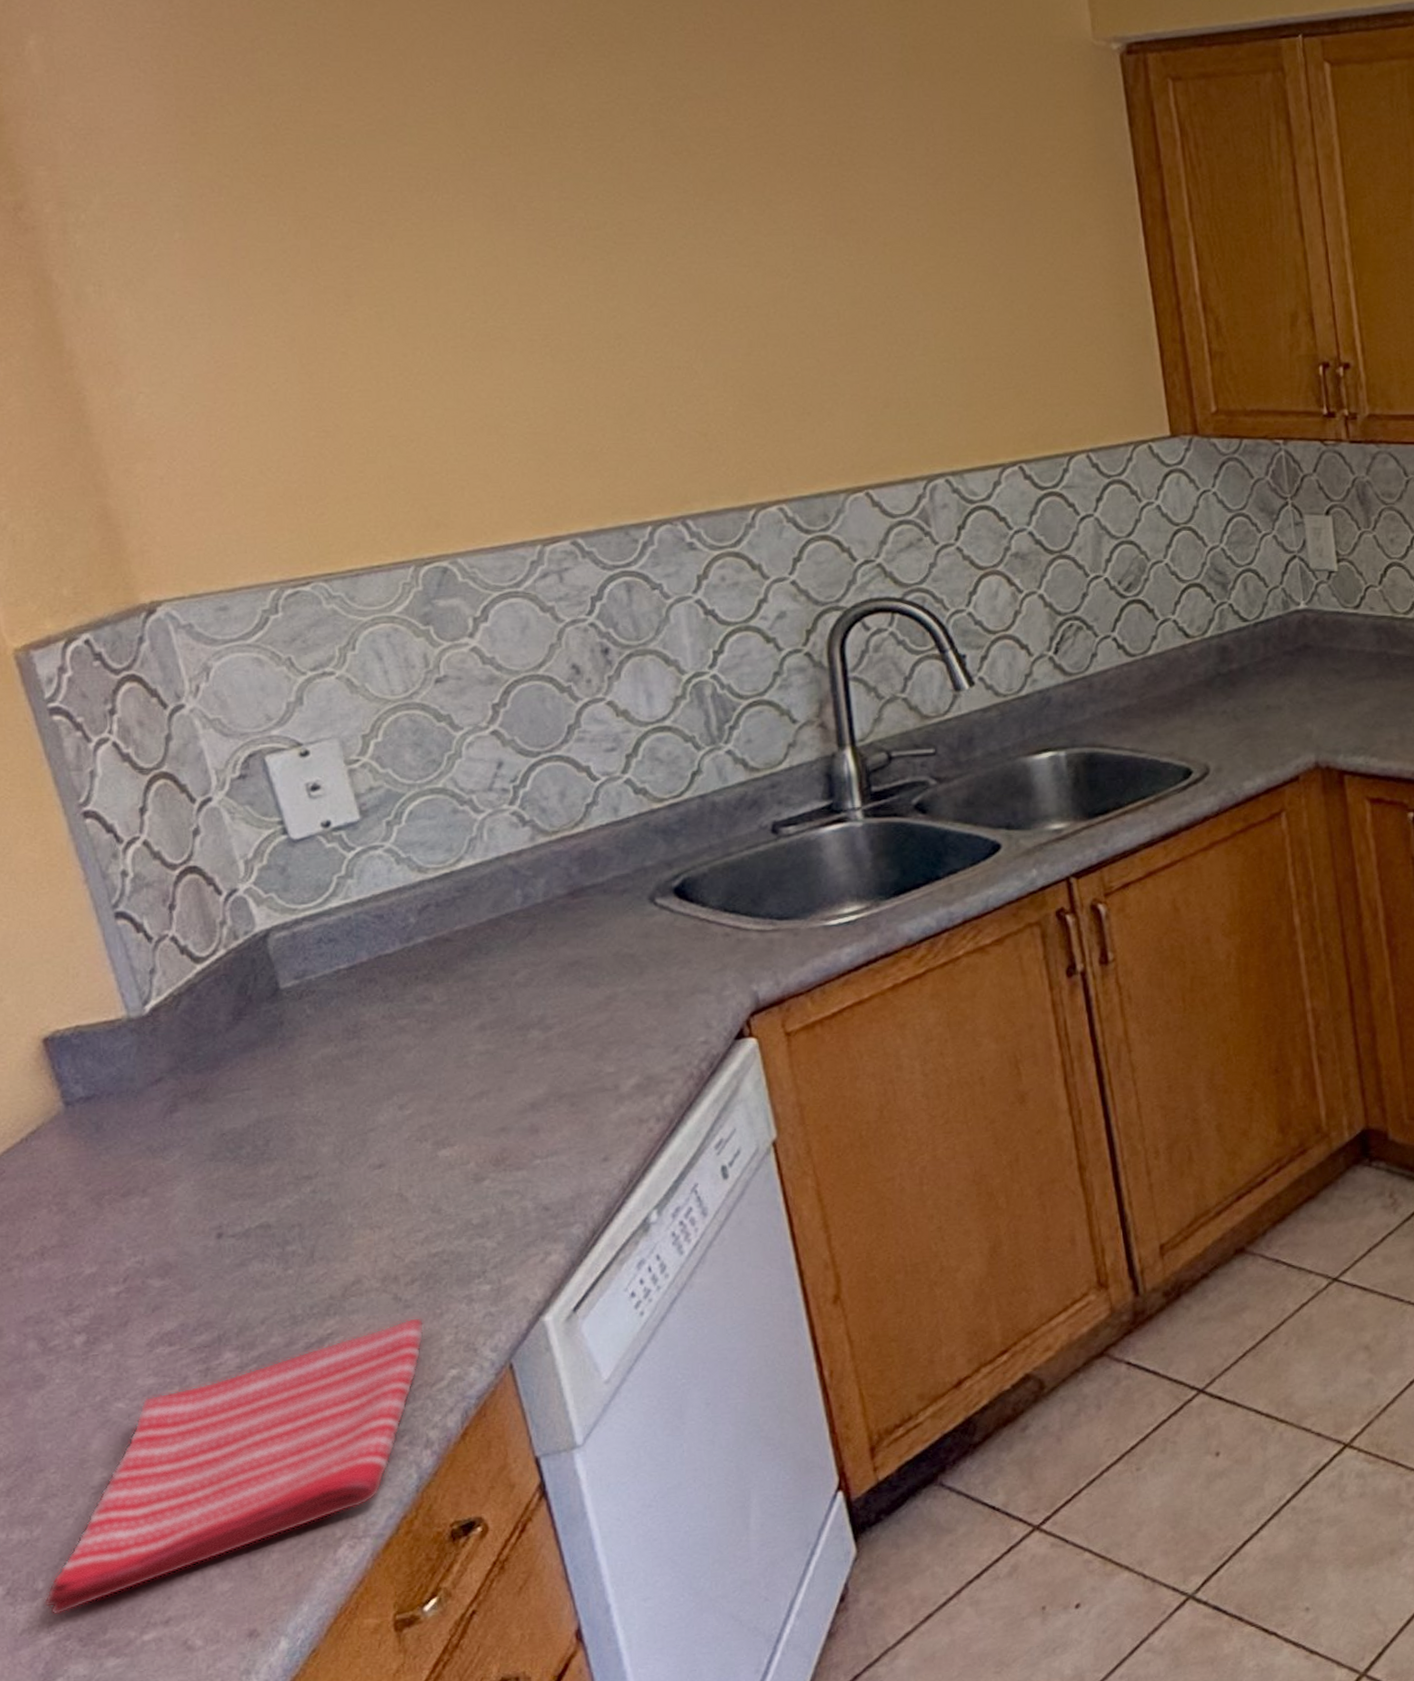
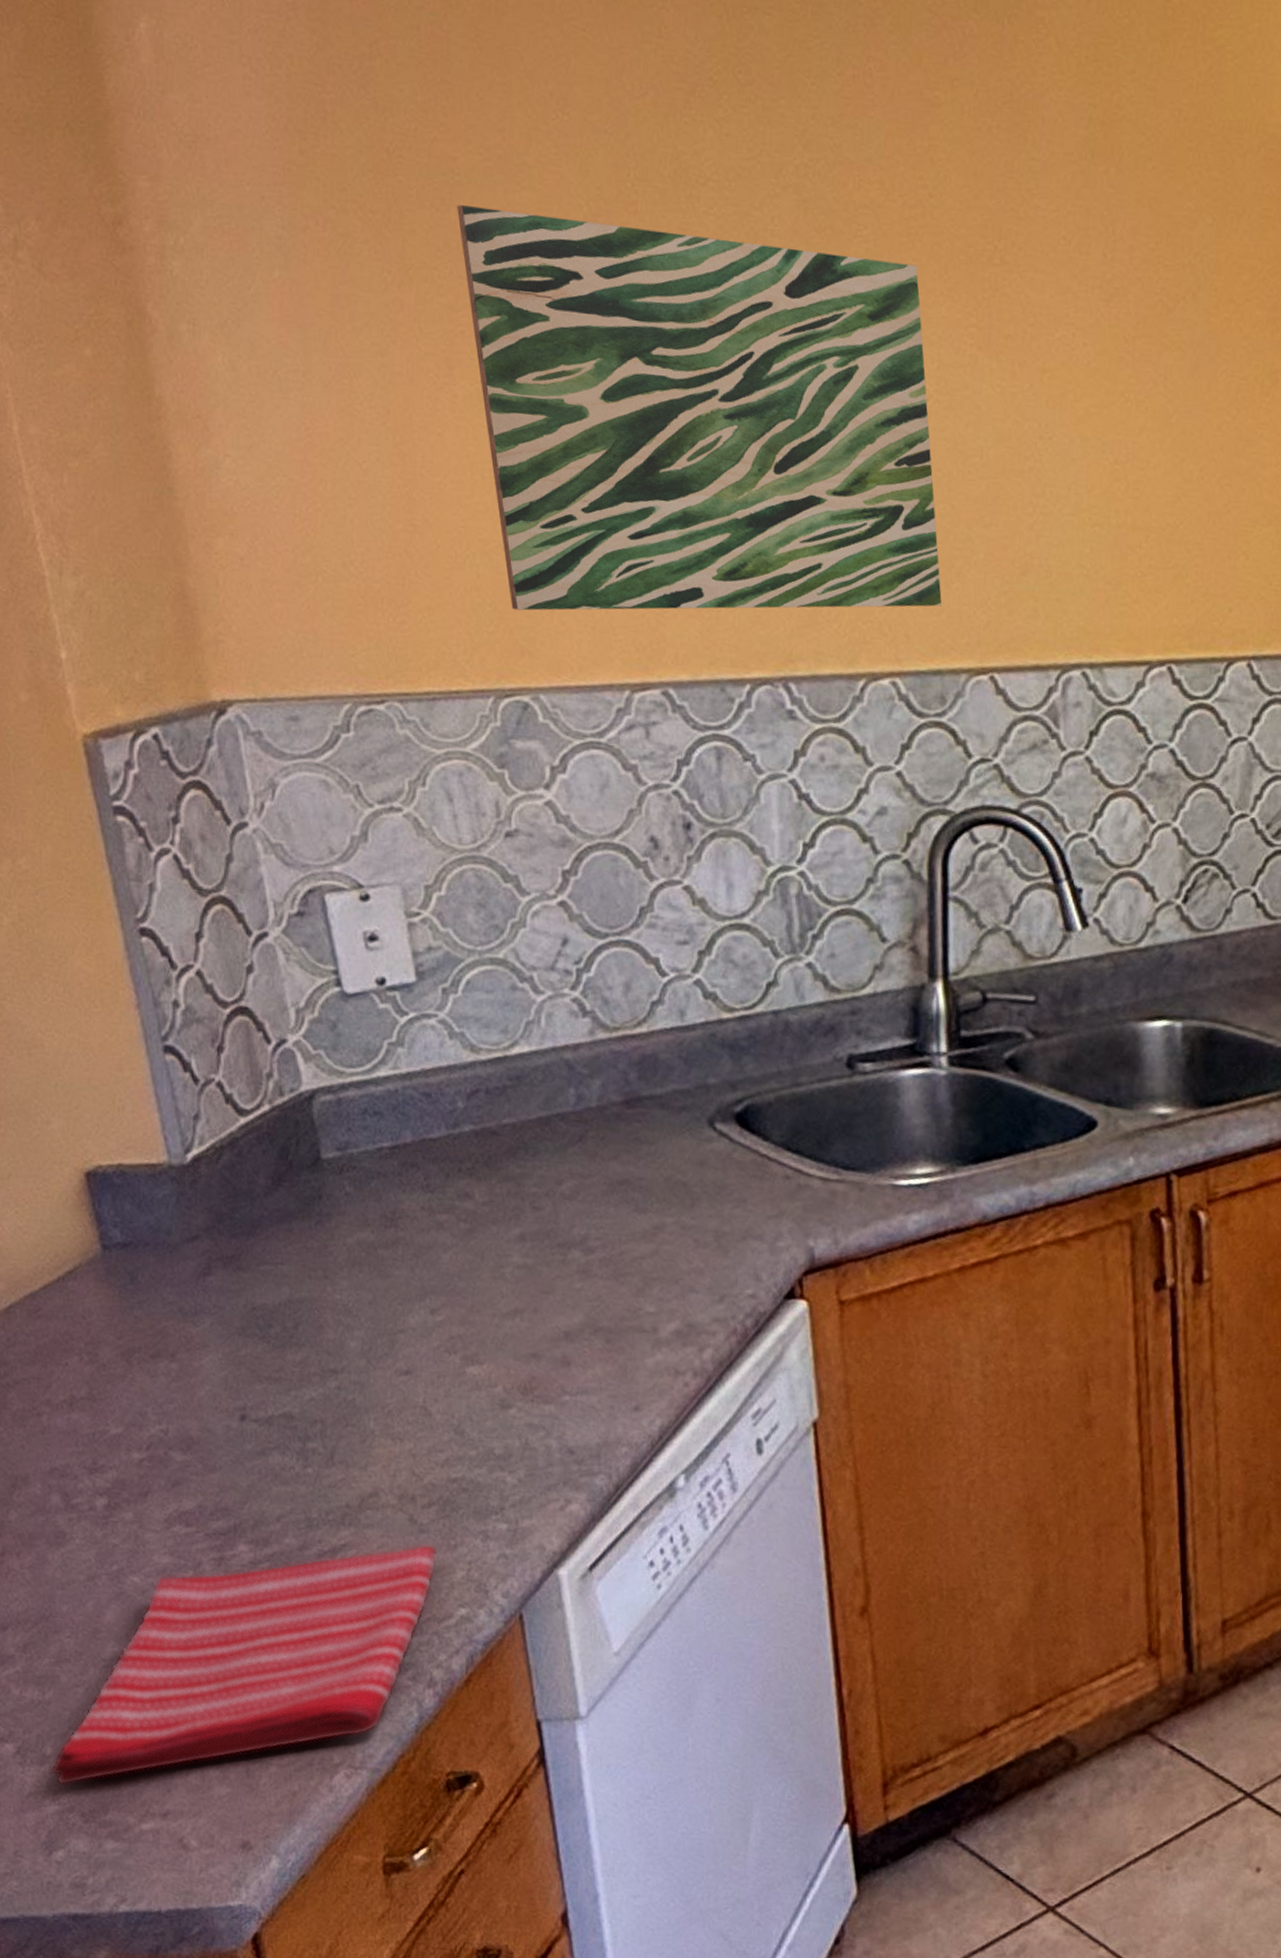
wall art: none [344,163,816,491] -> present [457,205,942,611]

